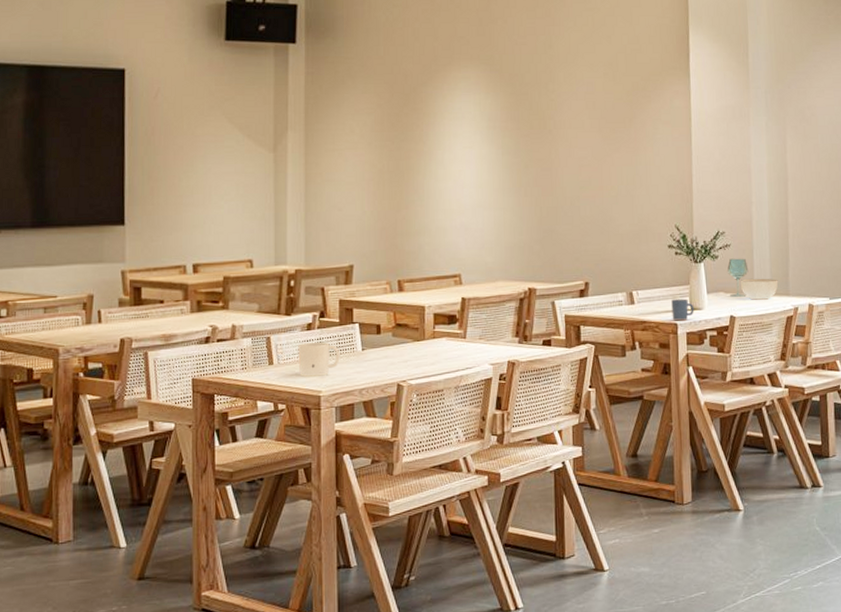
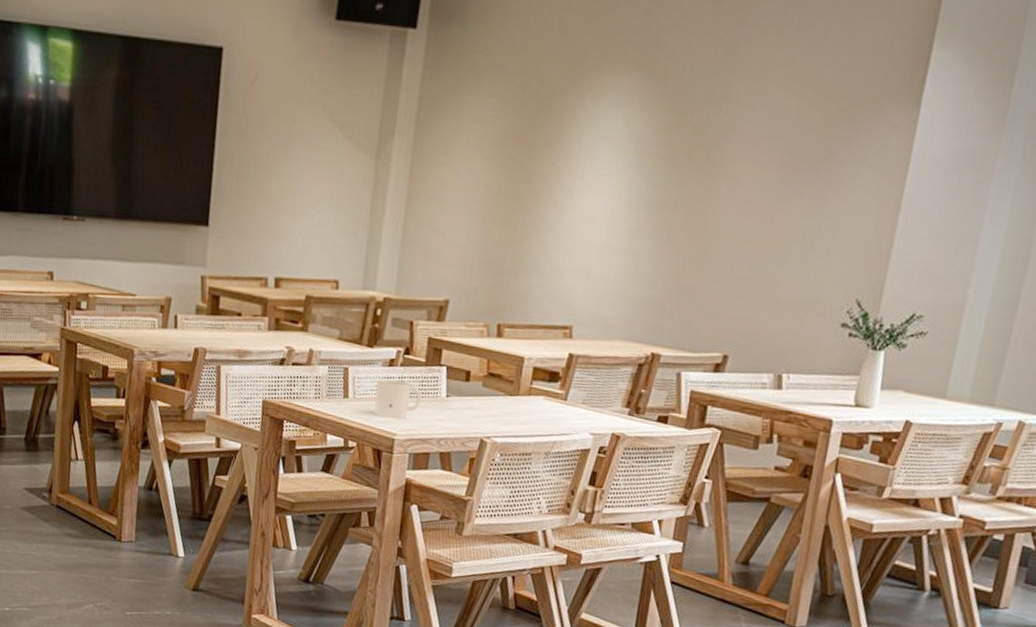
mug: present [671,299,694,321] -> none [827,390,860,418]
wine glass: present [726,258,749,297] -> none [910,350,945,400]
bowl: present [740,278,779,301] -> none [928,377,983,409]

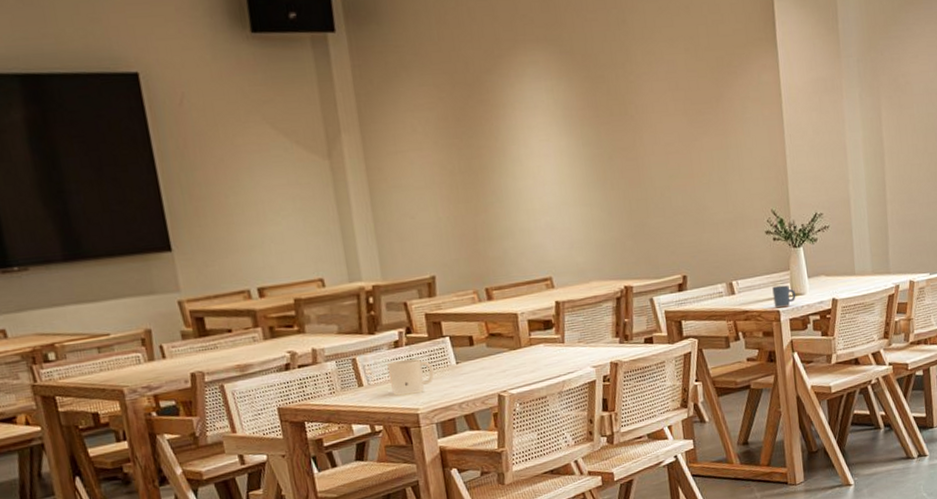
mug: none [827,390,860,418] -> present [772,285,796,308]

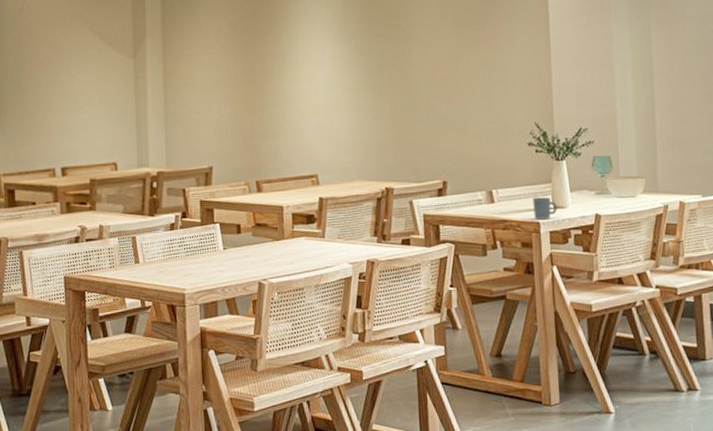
mug: present [387,359,435,396] -> none [162,242,203,275]
wine glass: none [826,239,849,280] -> present [590,155,614,195]
bowl: none [840,258,879,282] -> present [605,175,646,199]

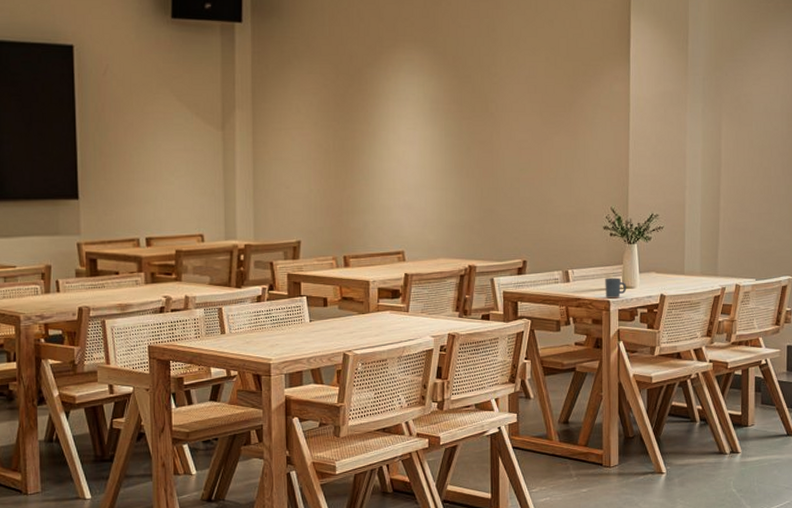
wine glass: present [590,155,614,195] -> none [659,240,680,277]
bowl: present [605,175,646,199] -> none [671,259,708,281]

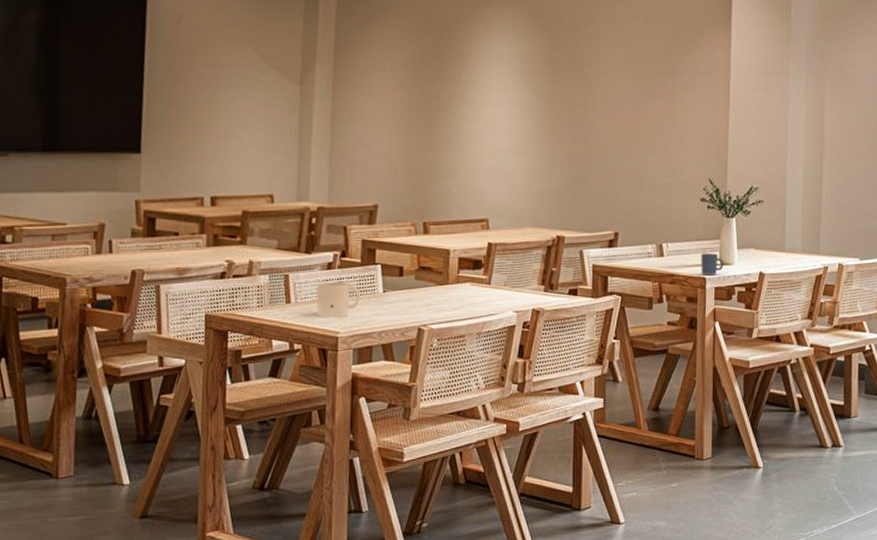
mug: none [248,314,289,345] -> present [316,283,360,317]

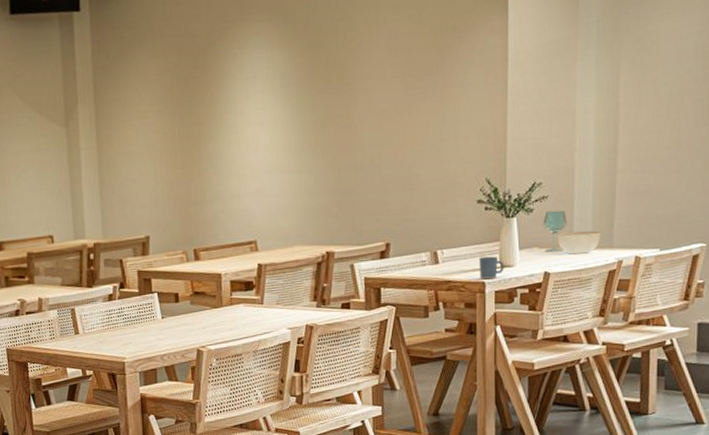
mug: present [316,283,360,317] -> none [101,312,141,345]
wine glass: none [758,214,780,254] -> present [542,210,568,252]
bowl: none [771,235,810,259] -> present [557,230,601,255]

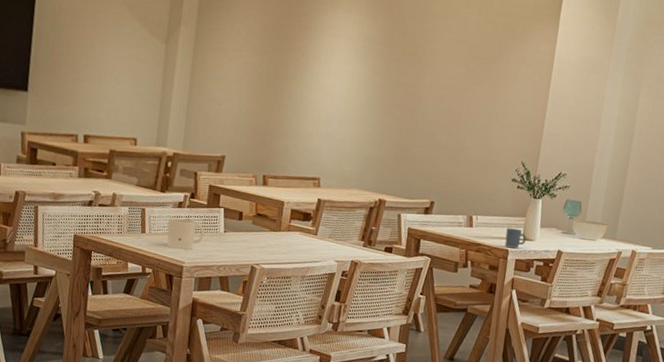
mug: none [101,312,141,345] -> present [167,218,205,250]

